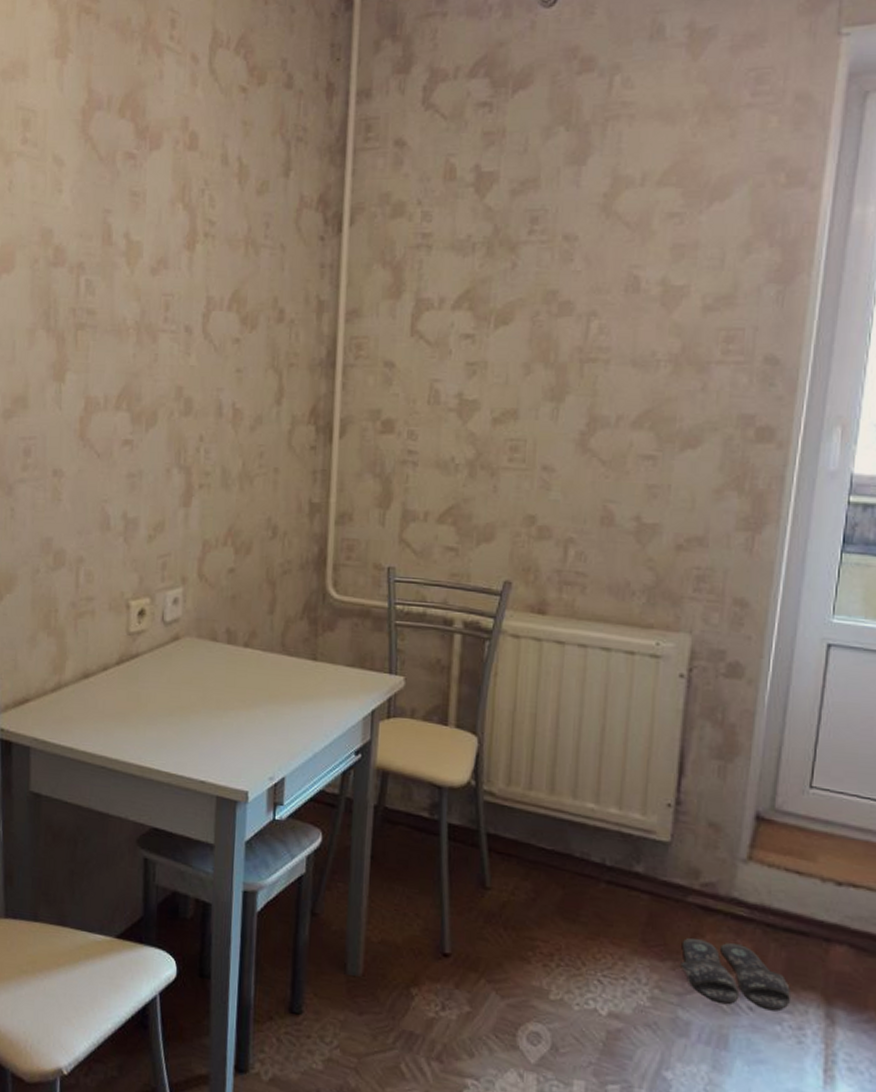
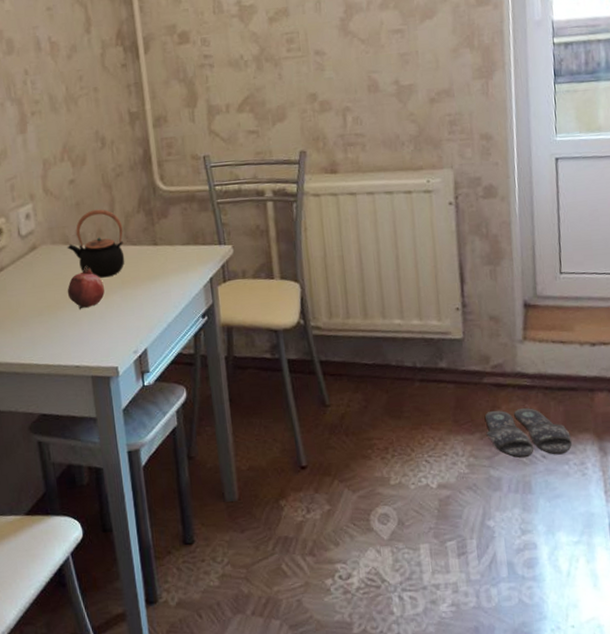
fruit: none [205,670,248,718] -> present [67,266,105,310]
teapot: none [213,607,281,687] -> present [67,209,125,278]

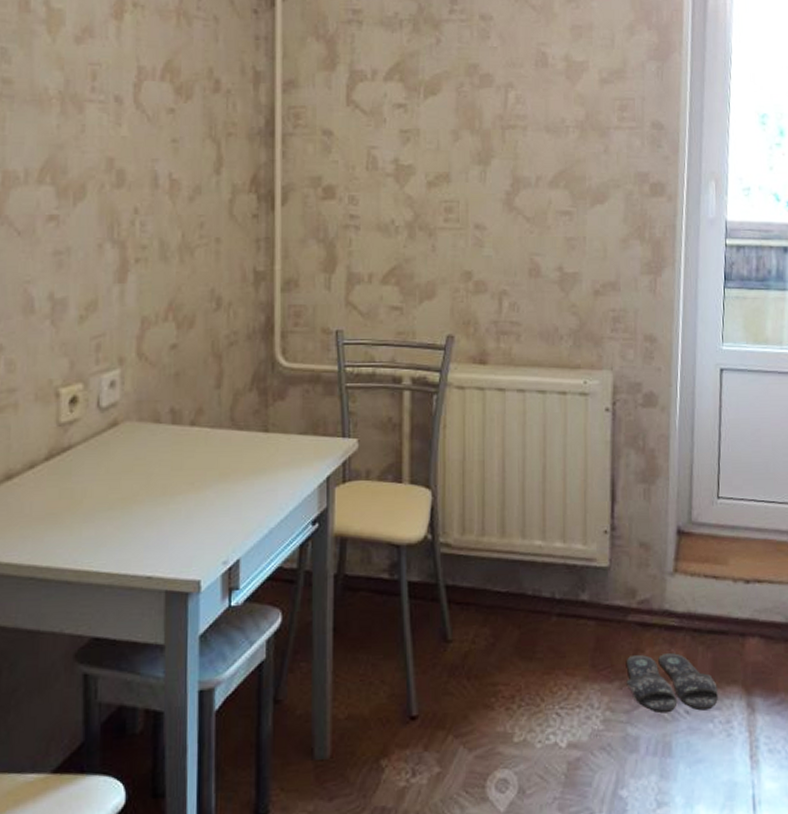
teapot: present [67,209,125,278] -> none [157,383,229,468]
fruit: present [67,266,105,310] -> none [149,452,196,505]

